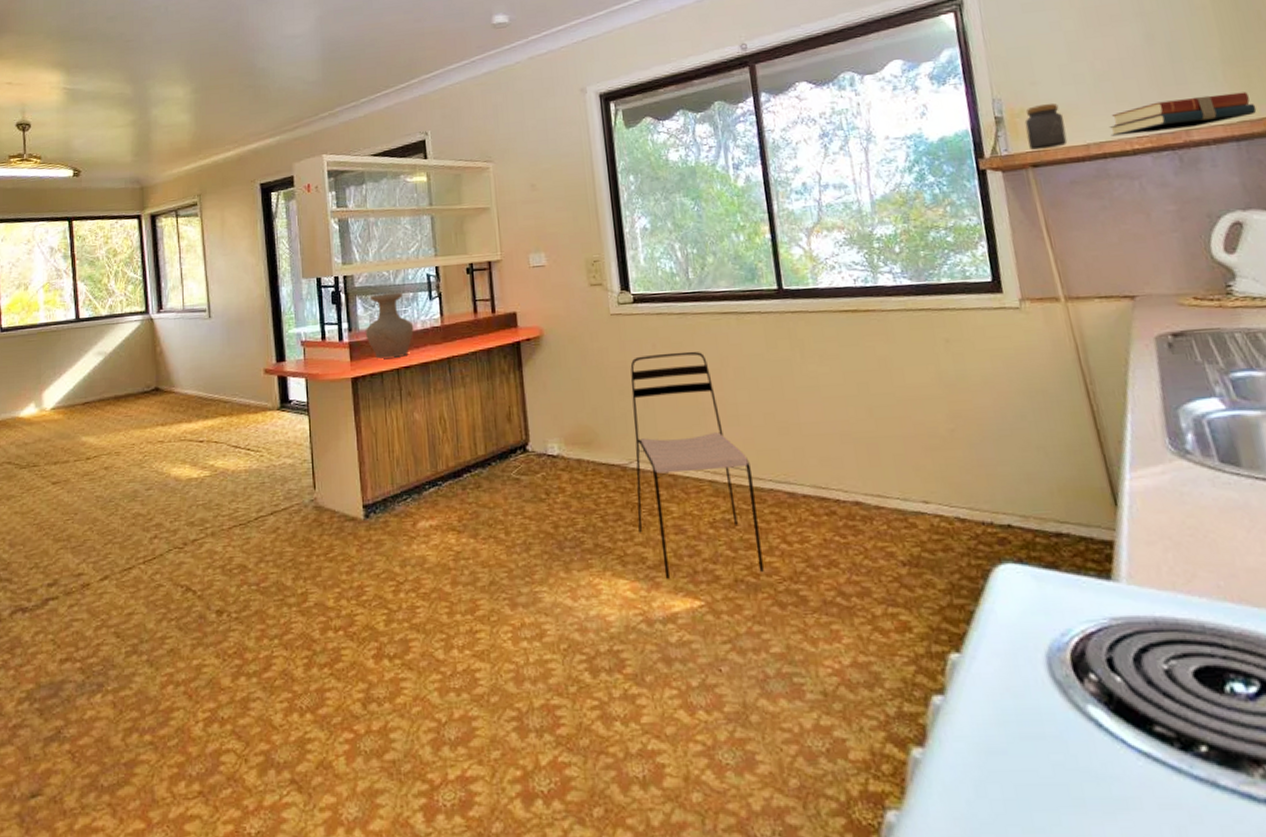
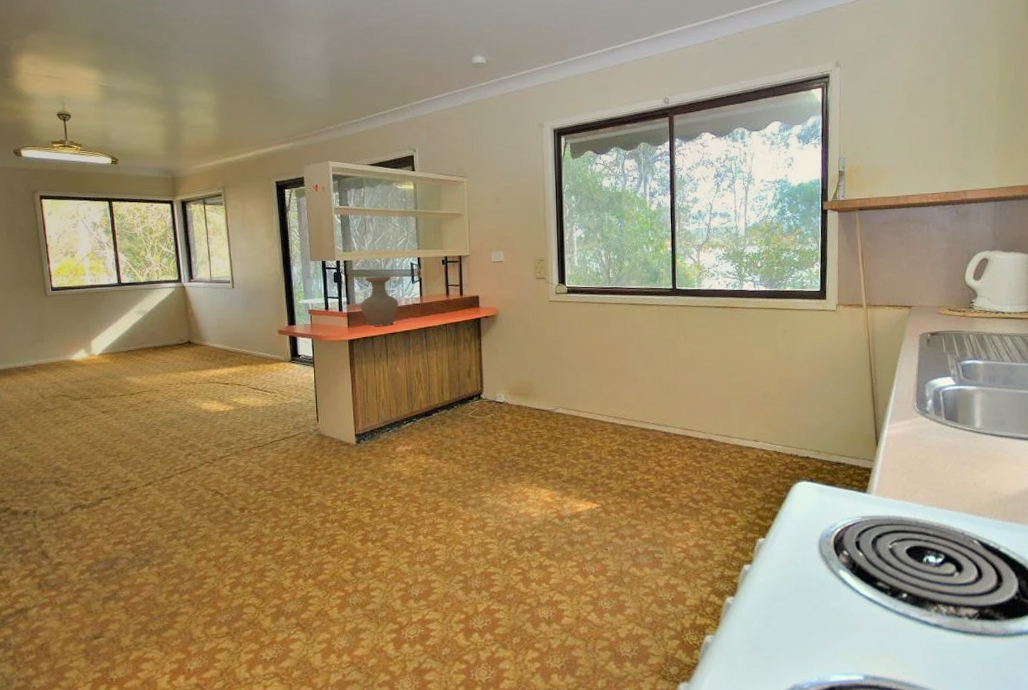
dining chair: present [630,351,764,579] -> none [558,331,643,489]
jar: present [1025,103,1068,151] -> none [859,163,885,198]
books: present [1109,92,1257,136] -> none [914,166,1012,192]

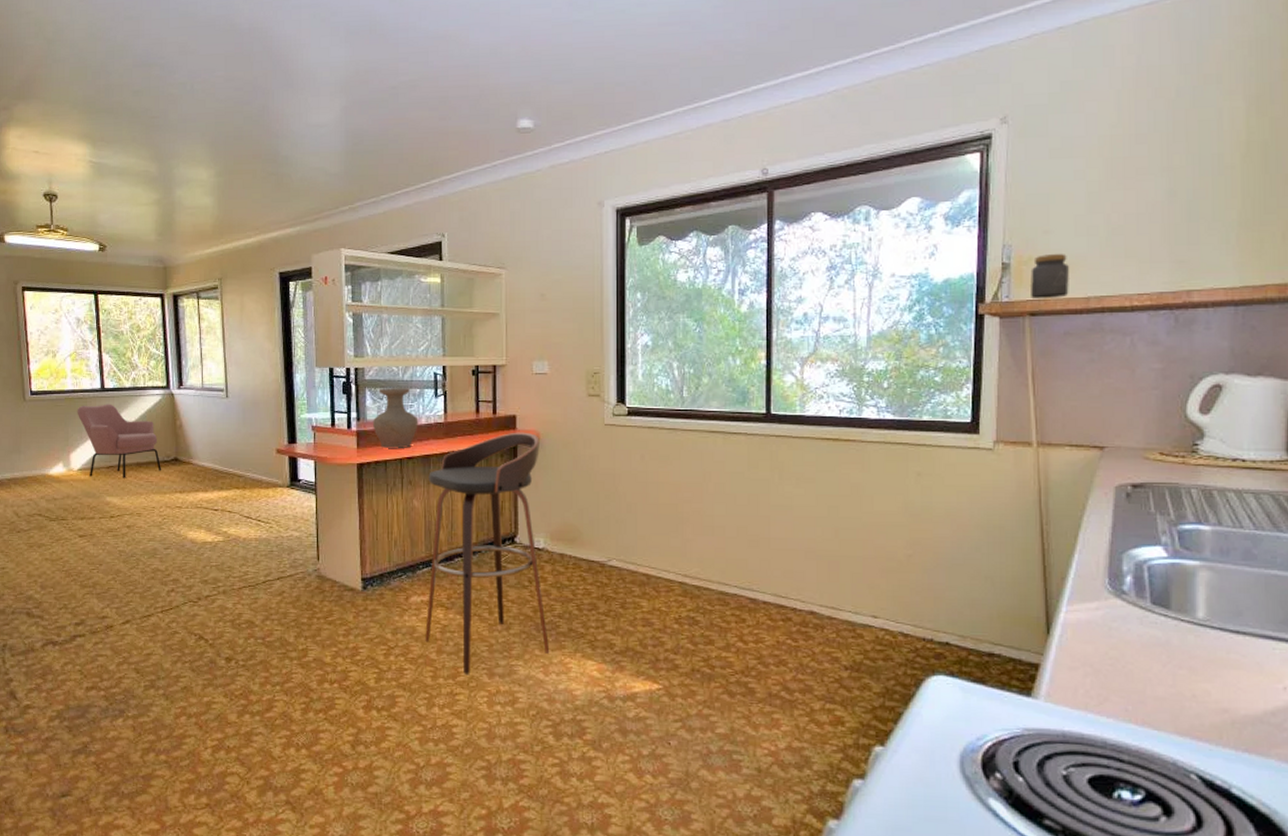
armchair: none [96,296,177,360] -> present [77,404,162,478]
bar stool: none [409,309,512,508] -> present [425,432,550,676]
jar: none [859,163,885,198] -> present [1031,253,1069,300]

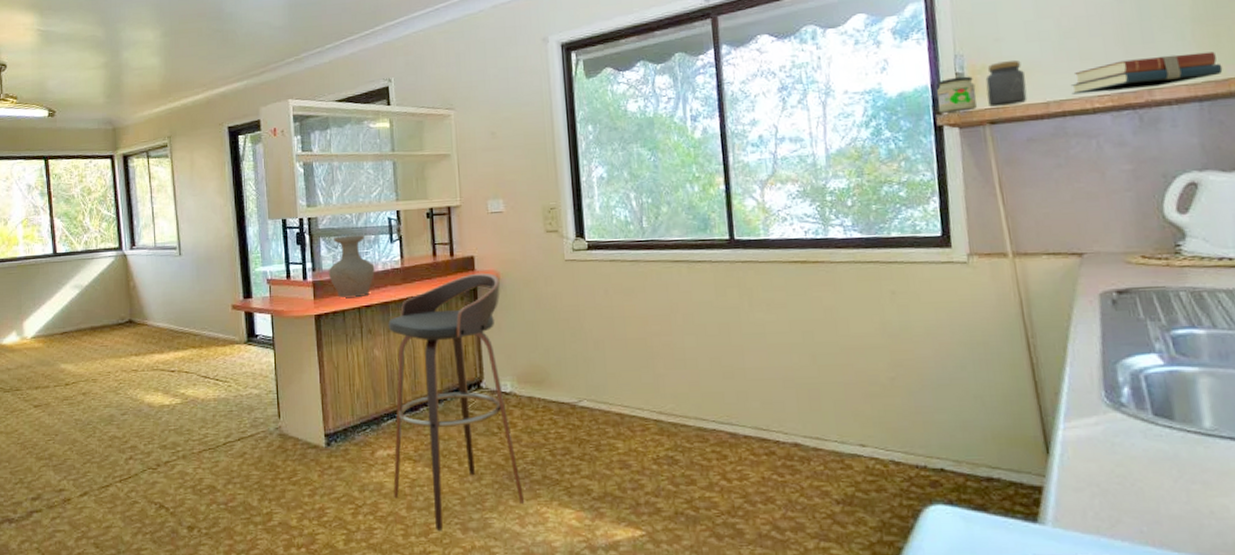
armchair: present [77,404,162,478] -> none [29,268,117,344]
jar: none [981,266,1020,303] -> present [937,76,977,114]
books: none [1112,257,1262,291] -> present [1070,51,1223,95]

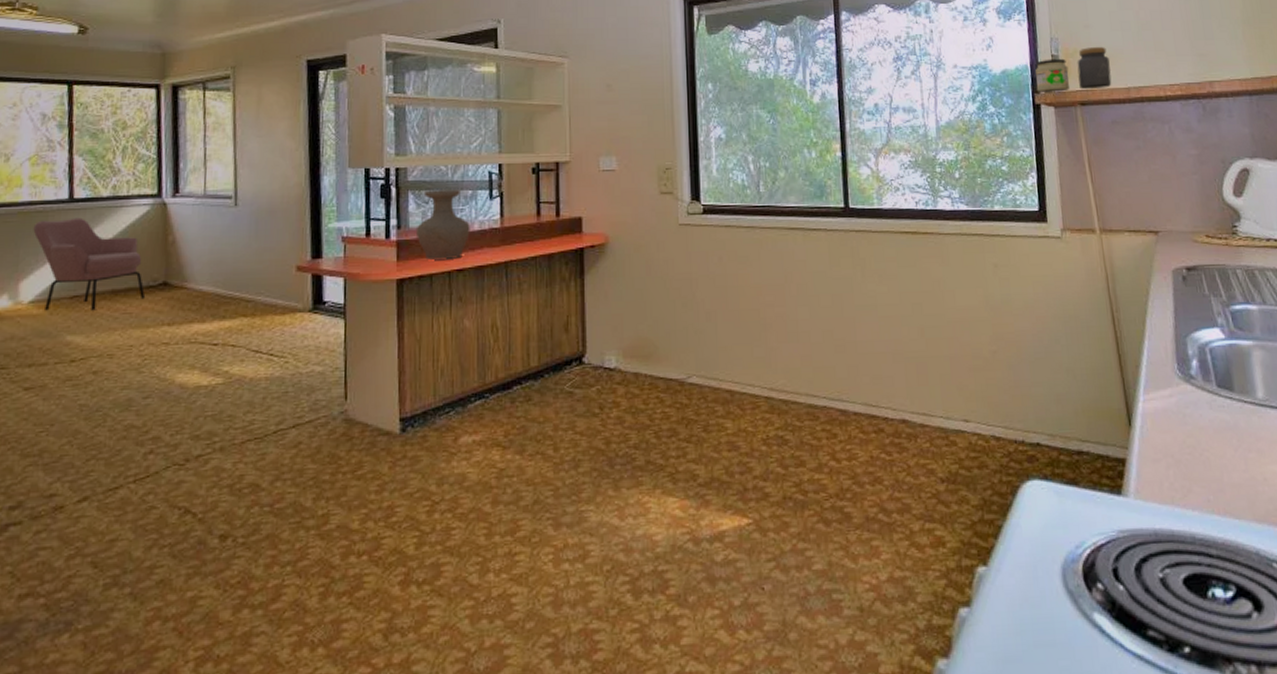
armchair: none [29,268,117,344] -> present [33,217,146,311]
bar stool: present [388,272,525,532] -> none [478,235,625,529]
books: present [1070,51,1223,95] -> none [1147,51,1267,82]

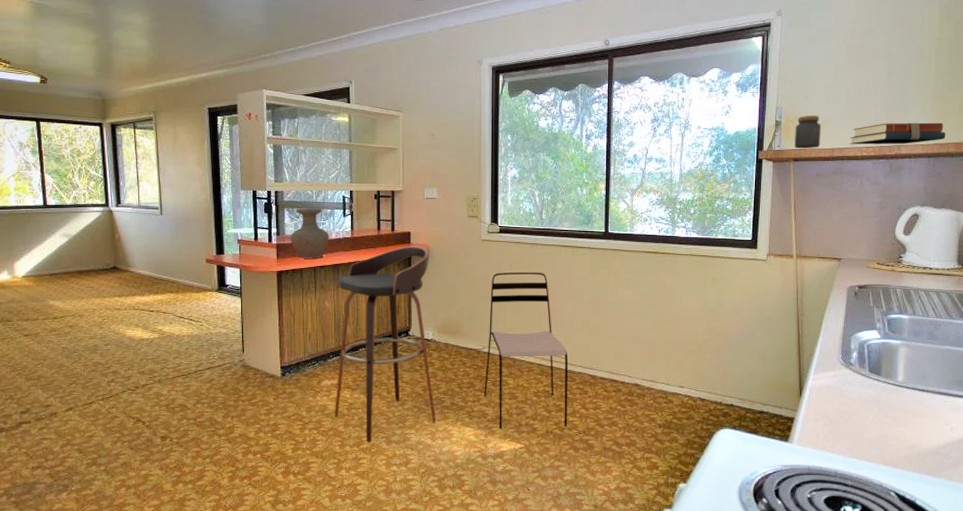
armchair: present [33,217,146,311] -> none [21,219,102,284]
bar stool: none [478,235,625,529] -> present [334,245,436,443]
dining chair: none [692,265,812,496] -> present [484,272,569,429]
jar: present [1035,58,1070,93] -> none [761,124,788,151]
books: none [1147,51,1267,82] -> present [849,122,946,145]

